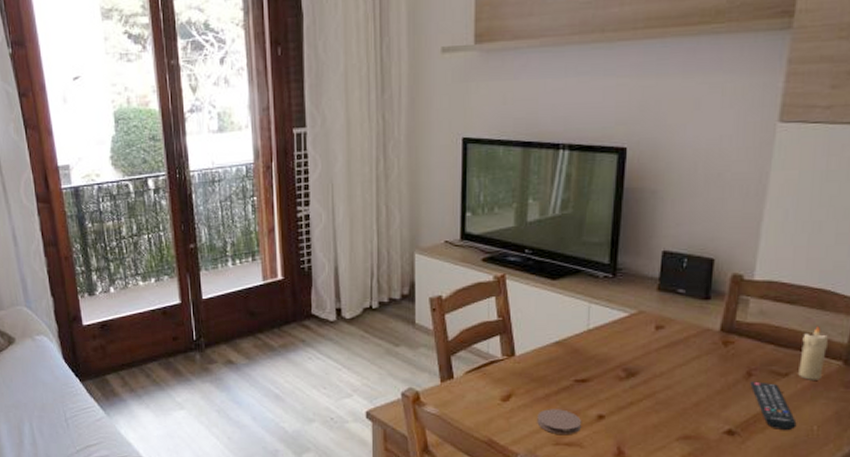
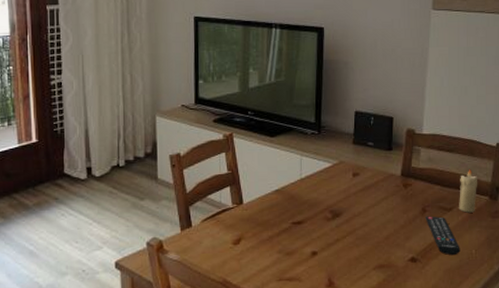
coaster: present [537,409,582,434] -> none [263,249,300,271]

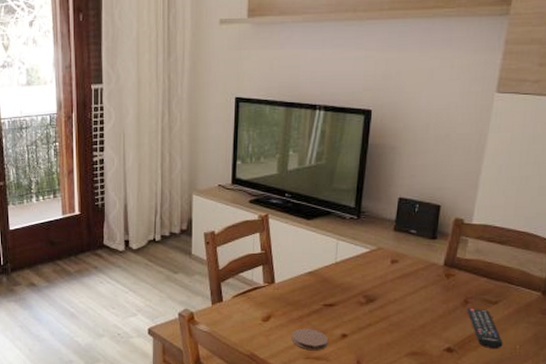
coaster: none [263,249,300,271] -> present [291,328,329,350]
candle: present [459,168,477,213] -> none [506,262,530,308]

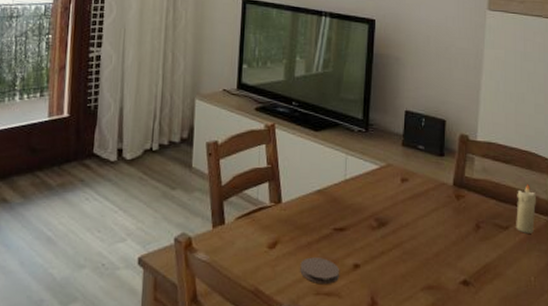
remote control: present [467,308,503,348] -> none [479,233,518,280]
candle: none [506,262,530,308] -> present [516,183,536,234]

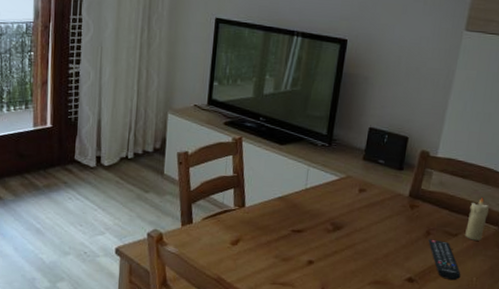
coaster: present [300,257,340,284] -> none [259,253,296,276]
remote control: none [479,233,518,280] -> present [428,239,461,280]

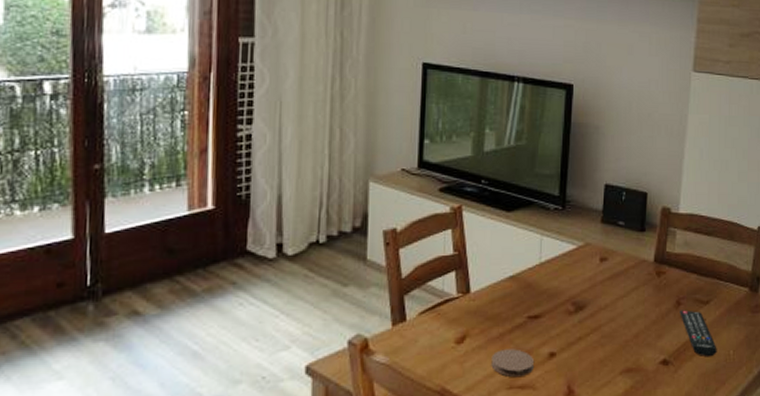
coaster: none [259,253,296,276] -> present [491,349,535,377]
candle: present [465,196,489,241] -> none [717,254,737,307]

